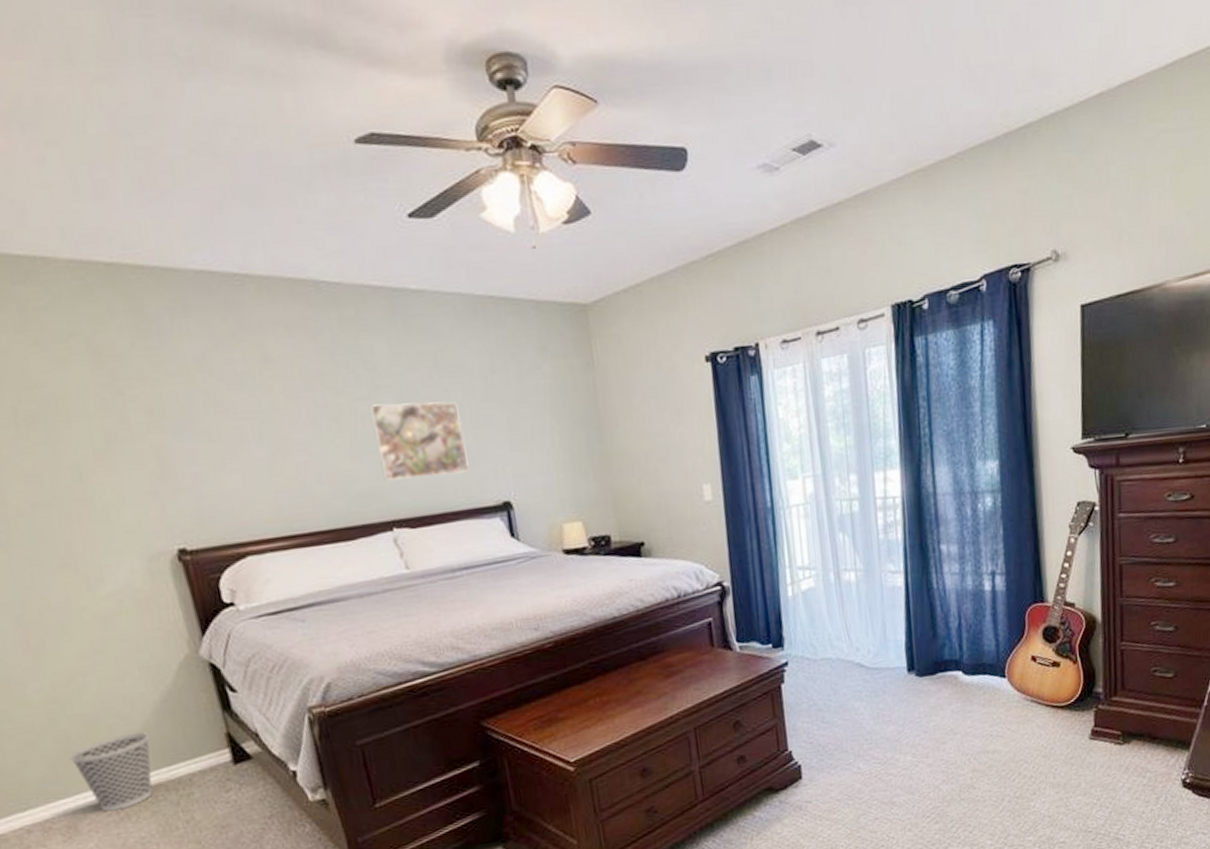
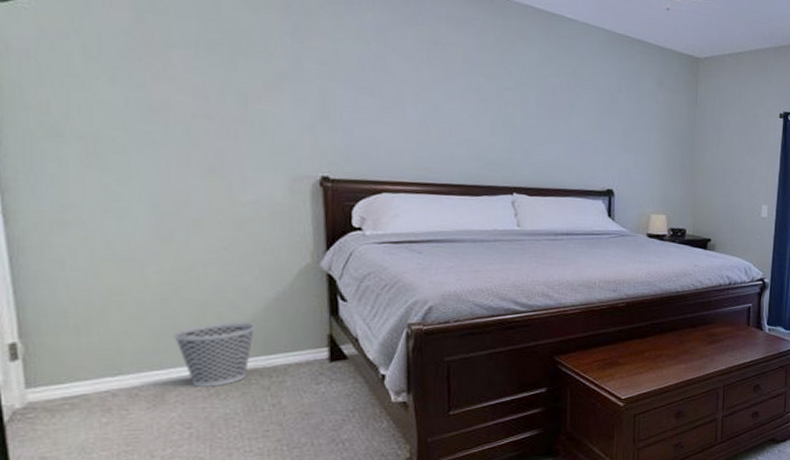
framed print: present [369,401,471,481] -> none [513,95,587,161]

